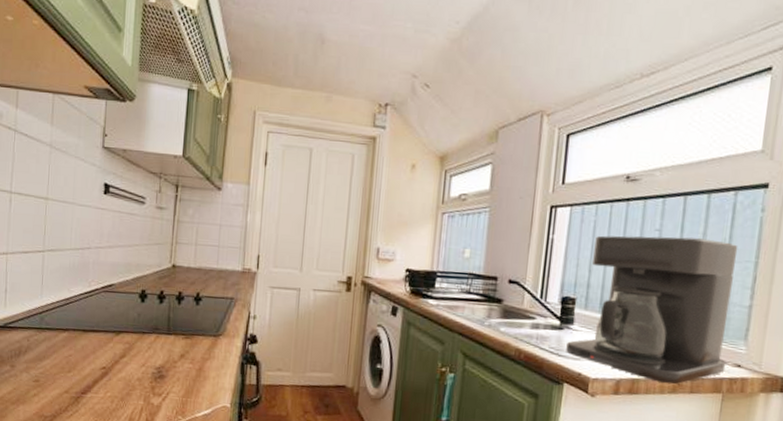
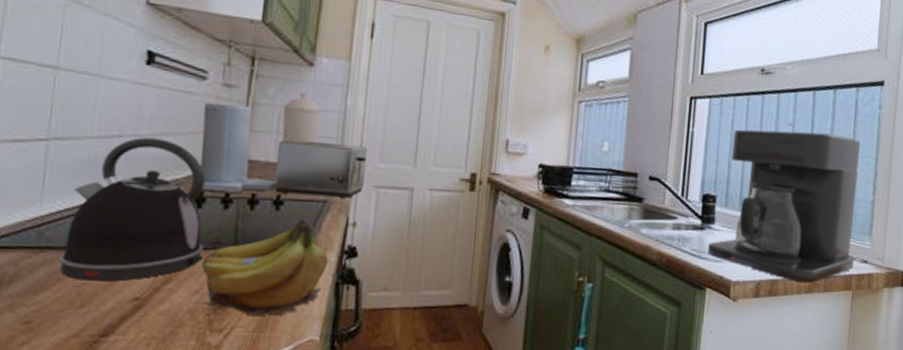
kettle: none [53,249,147,355] -> present [58,137,205,282]
paper towel: none [142,222,197,292] -> present [200,103,277,194]
fruit: none [146,312,235,386] -> present [201,219,328,317]
toaster: none [194,249,264,296] -> present [273,139,368,198]
canister: none [199,212,227,252] -> present [281,92,320,143]

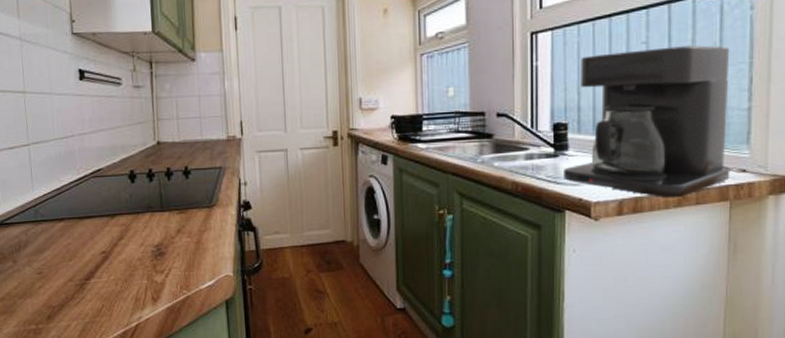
kettle: present [58,137,205,282] -> none [50,134,142,242]
paper towel: present [200,103,277,194] -> none [123,101,184,170]
fruit: present [201,219,328,317] -> none [141,183,230,260]
toaster: present [273,139,368,198] -> none [179,120,248,165]
canister: present [281,92,320,143] -> none [178,83,207,126]

